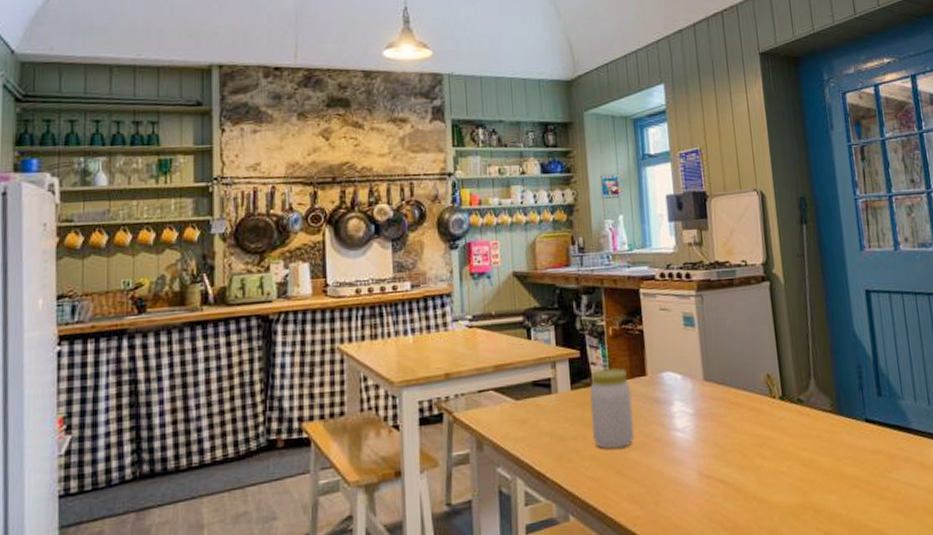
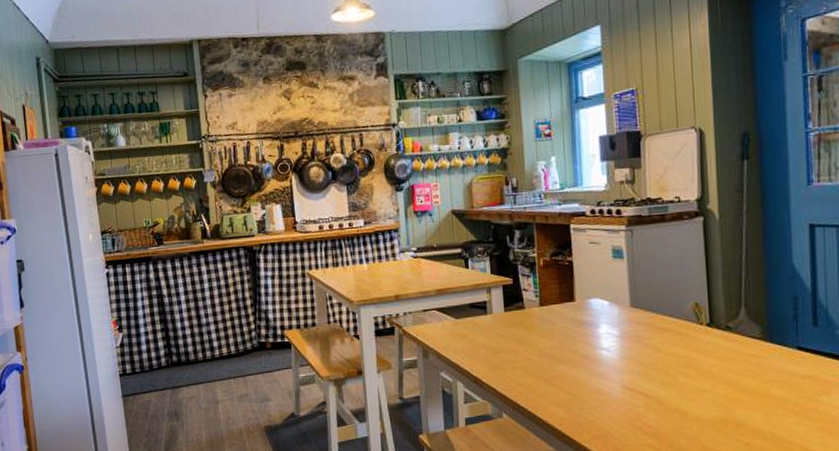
jar: present [589,367,635,450] -> none [520,293,563,363]

